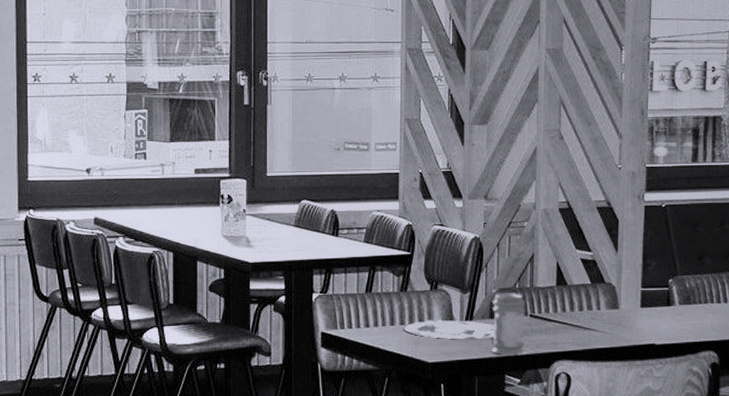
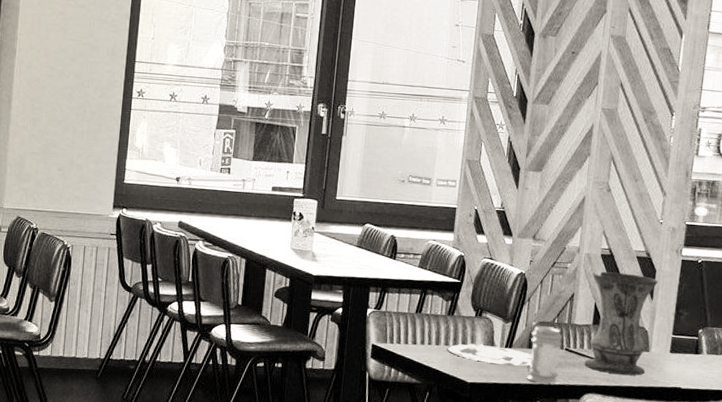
vase: none [551,226,622,337] -> present [584,271,658,376]

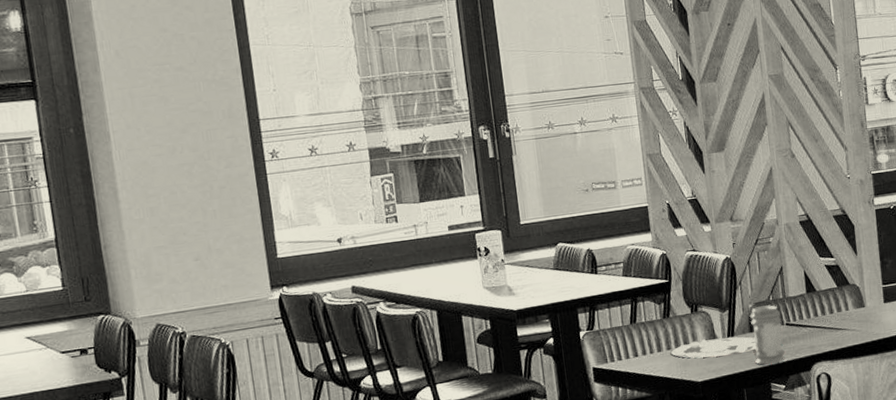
vase: present [584,271,658,376] -> none [795,233,866,338]

